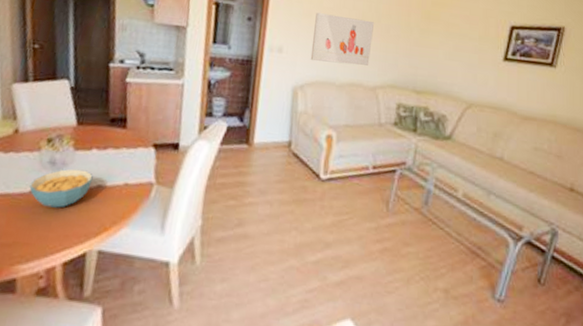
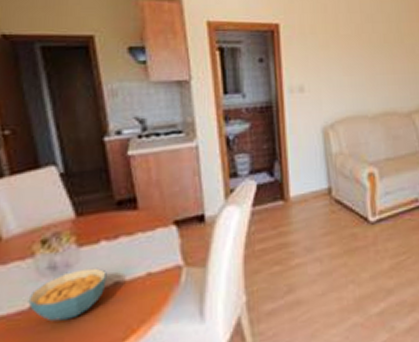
wall art: present [310,13,375,66] -> none [334,42,400,96]

